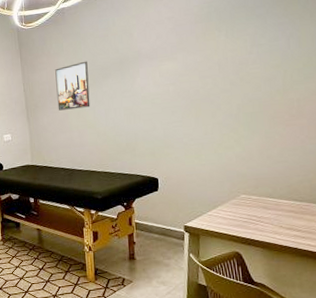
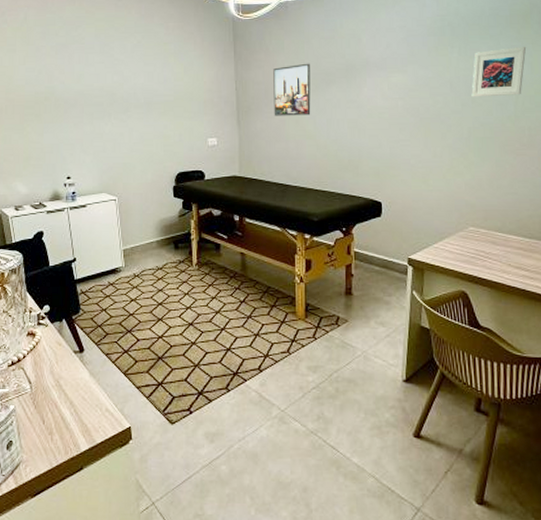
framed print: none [239,21,294,76] -> present [471,46,527,97]

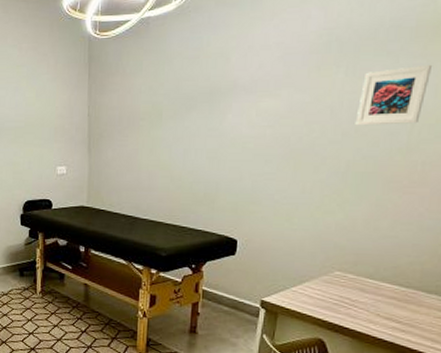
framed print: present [273,63,311,116] -> none [127,86,170,144]

